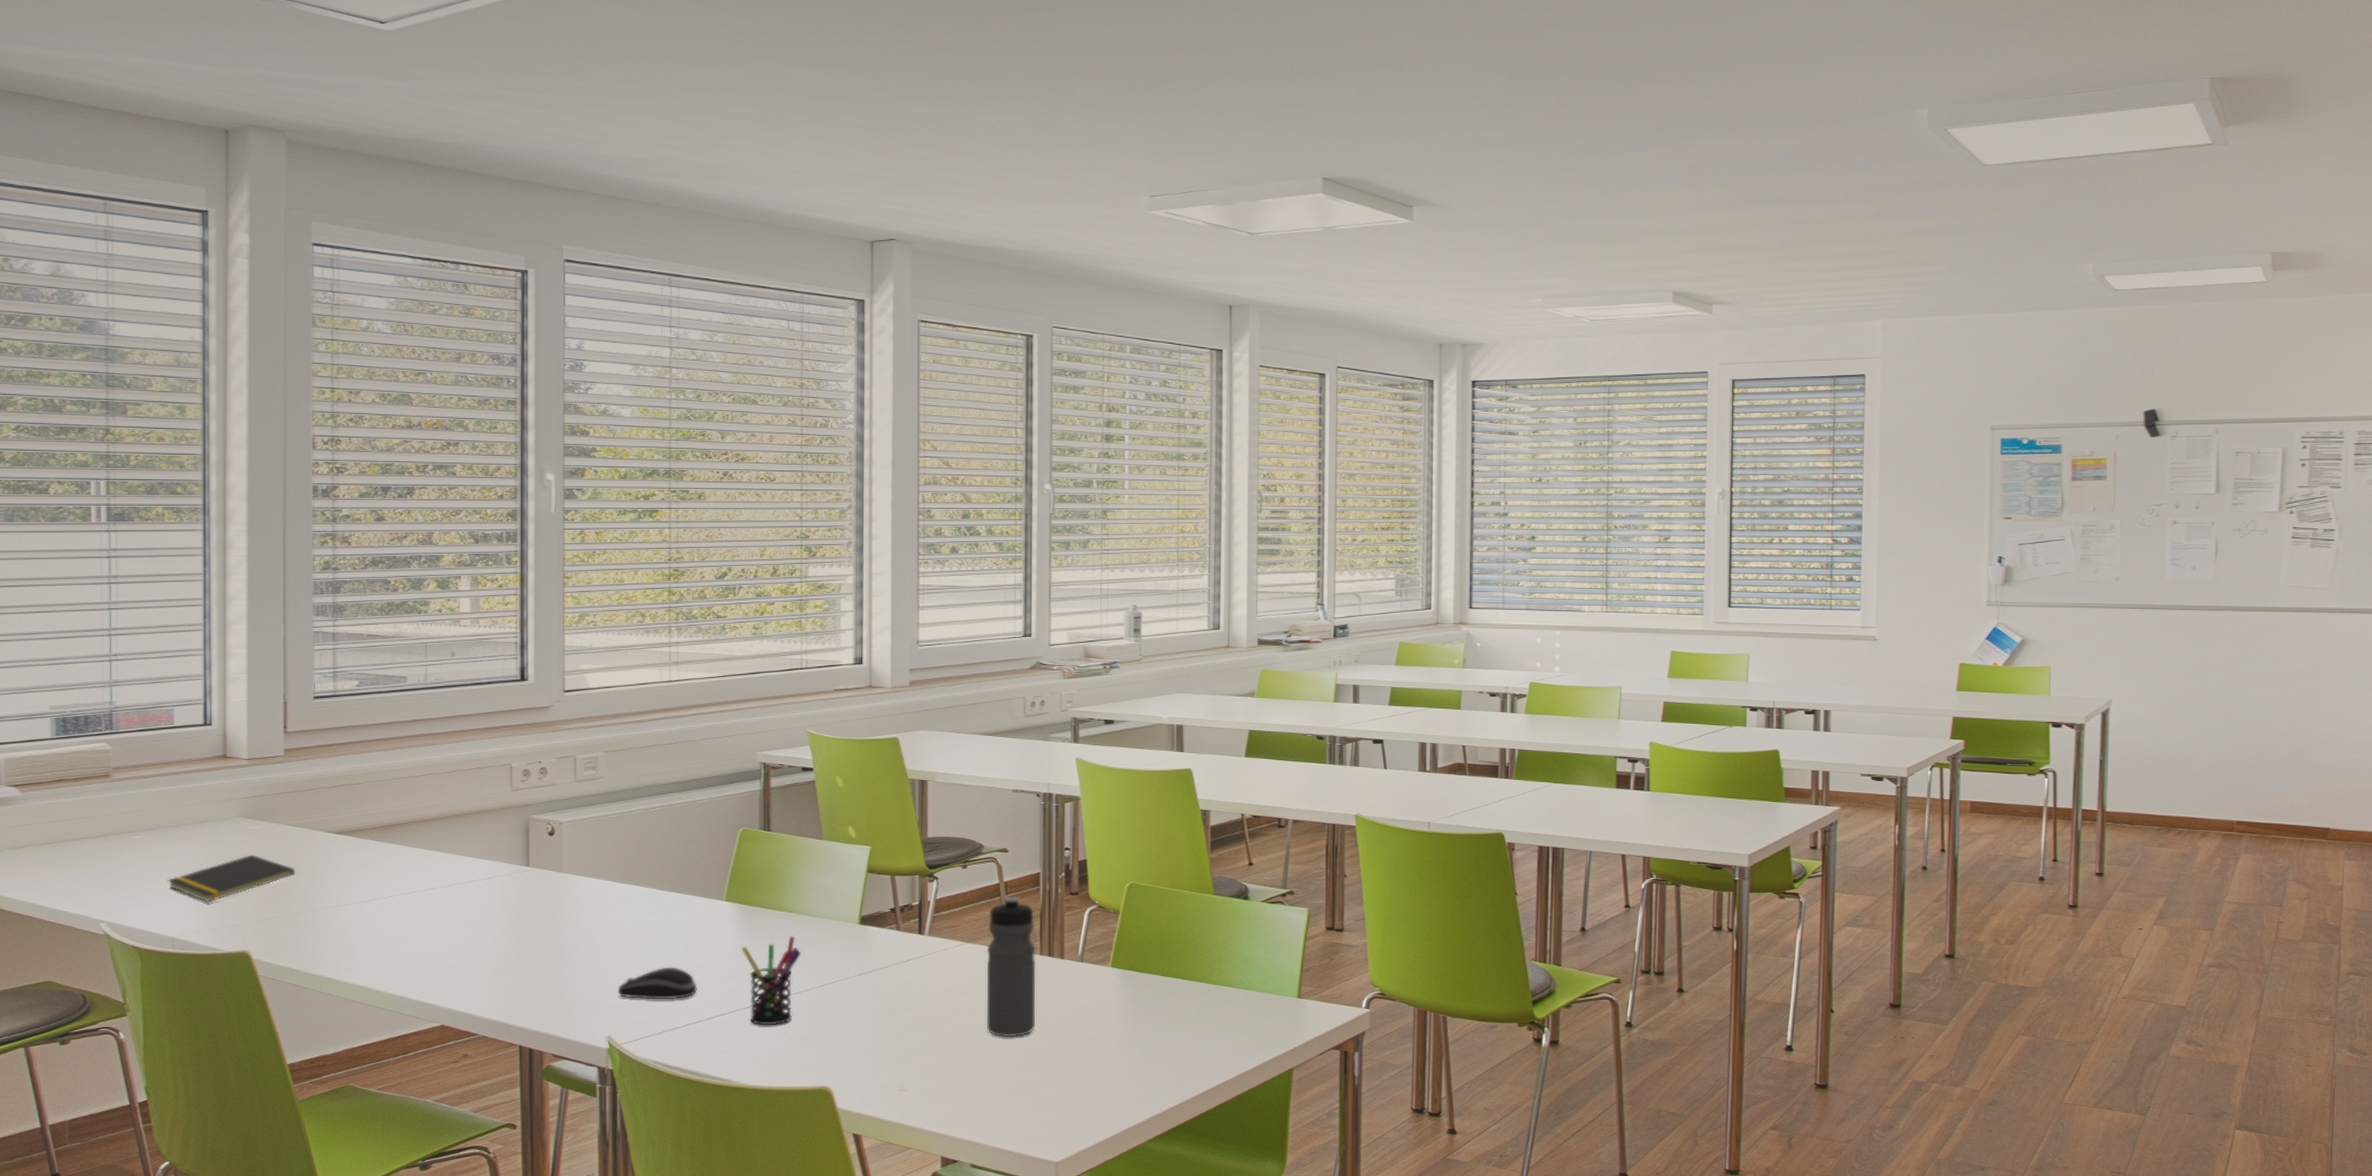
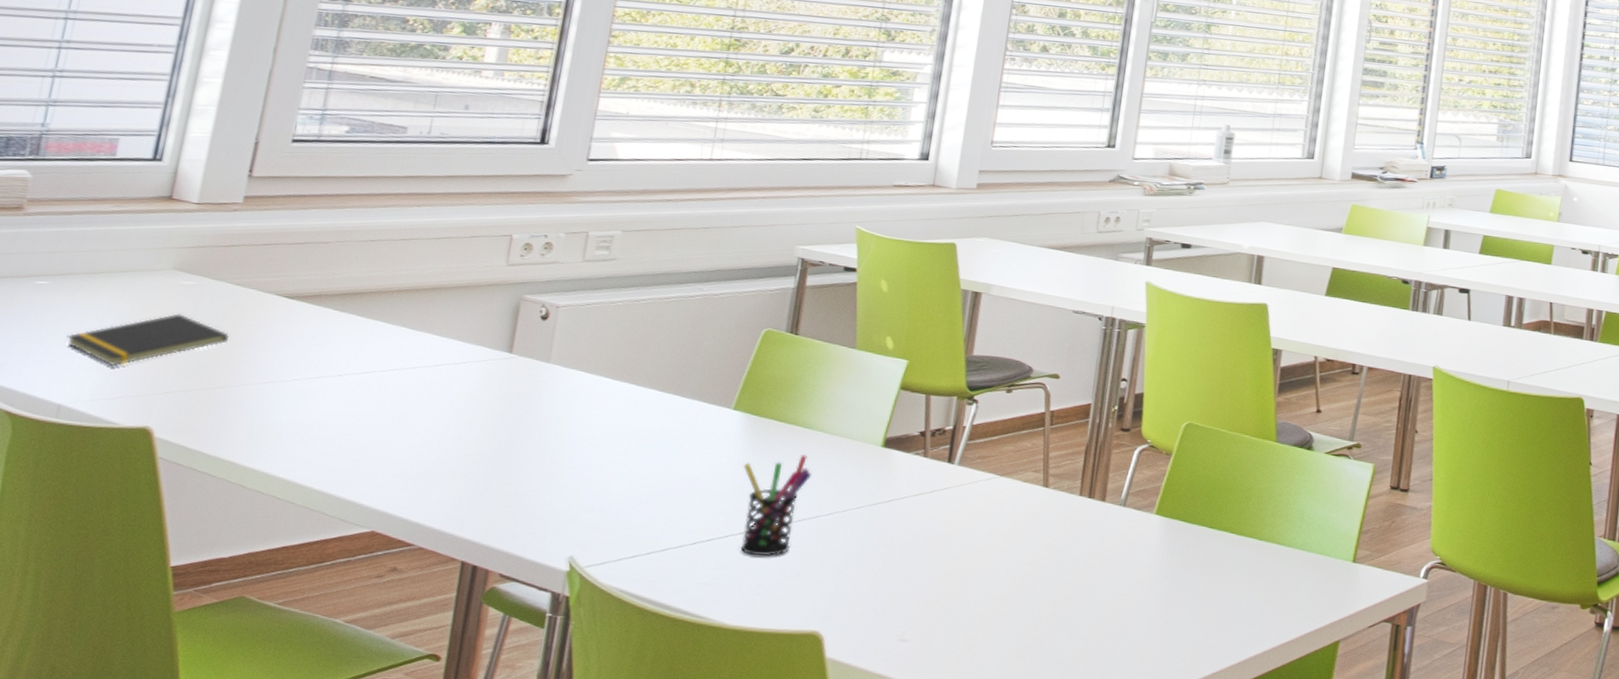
computer mouse: present [618,967,697,1000] -> none [591,480,686,519]
water bottle: present [987,896,1036,1038] -> none [1009,427,1078,588]

